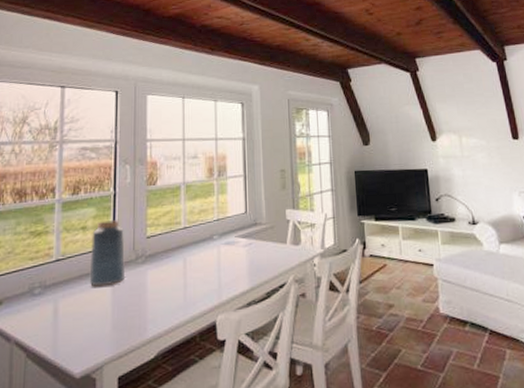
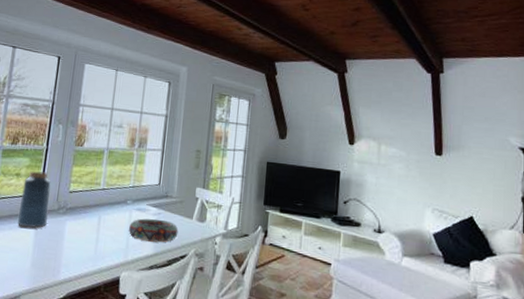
decorative bowl: none [219,250,273,277] -> present [129,218,179,243]

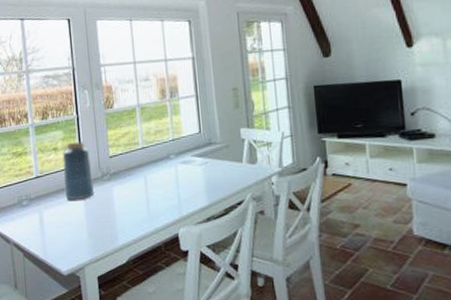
decorative bowl: present [129,218,179,243] -> none [177,168,230,194]

